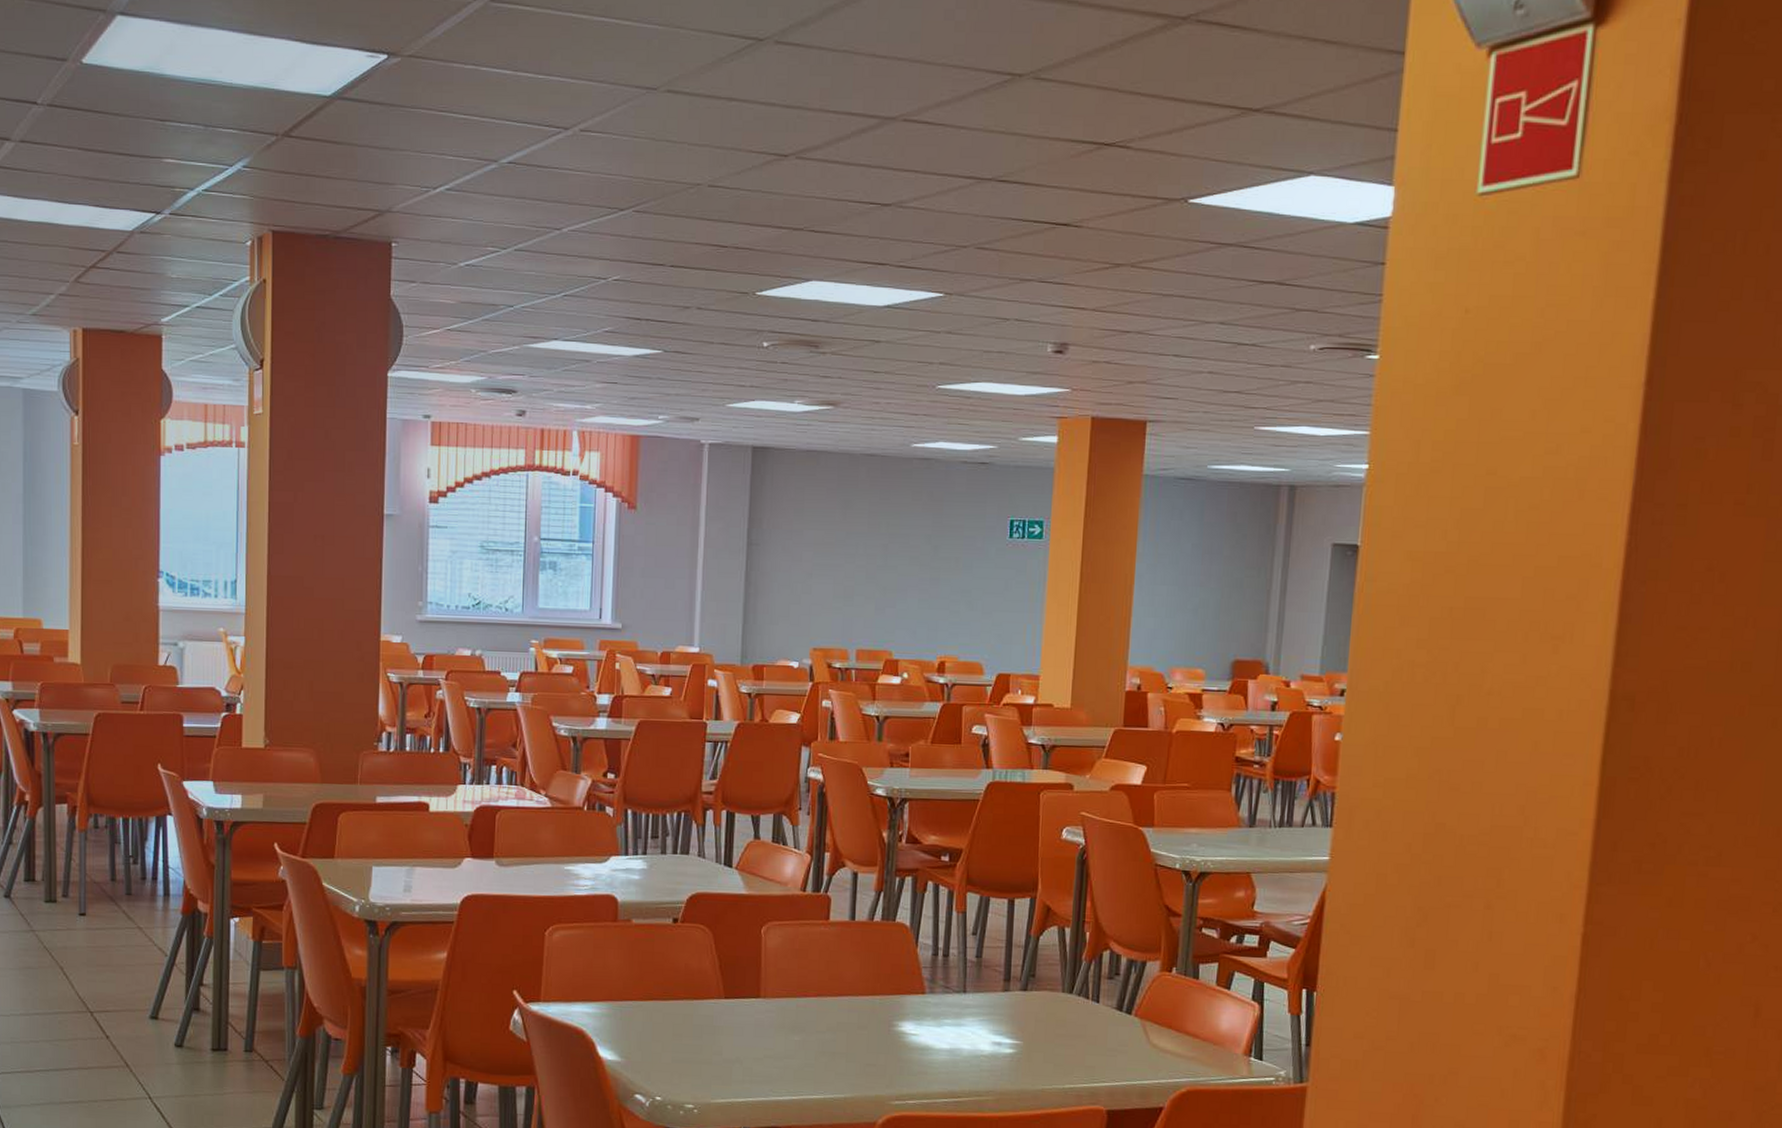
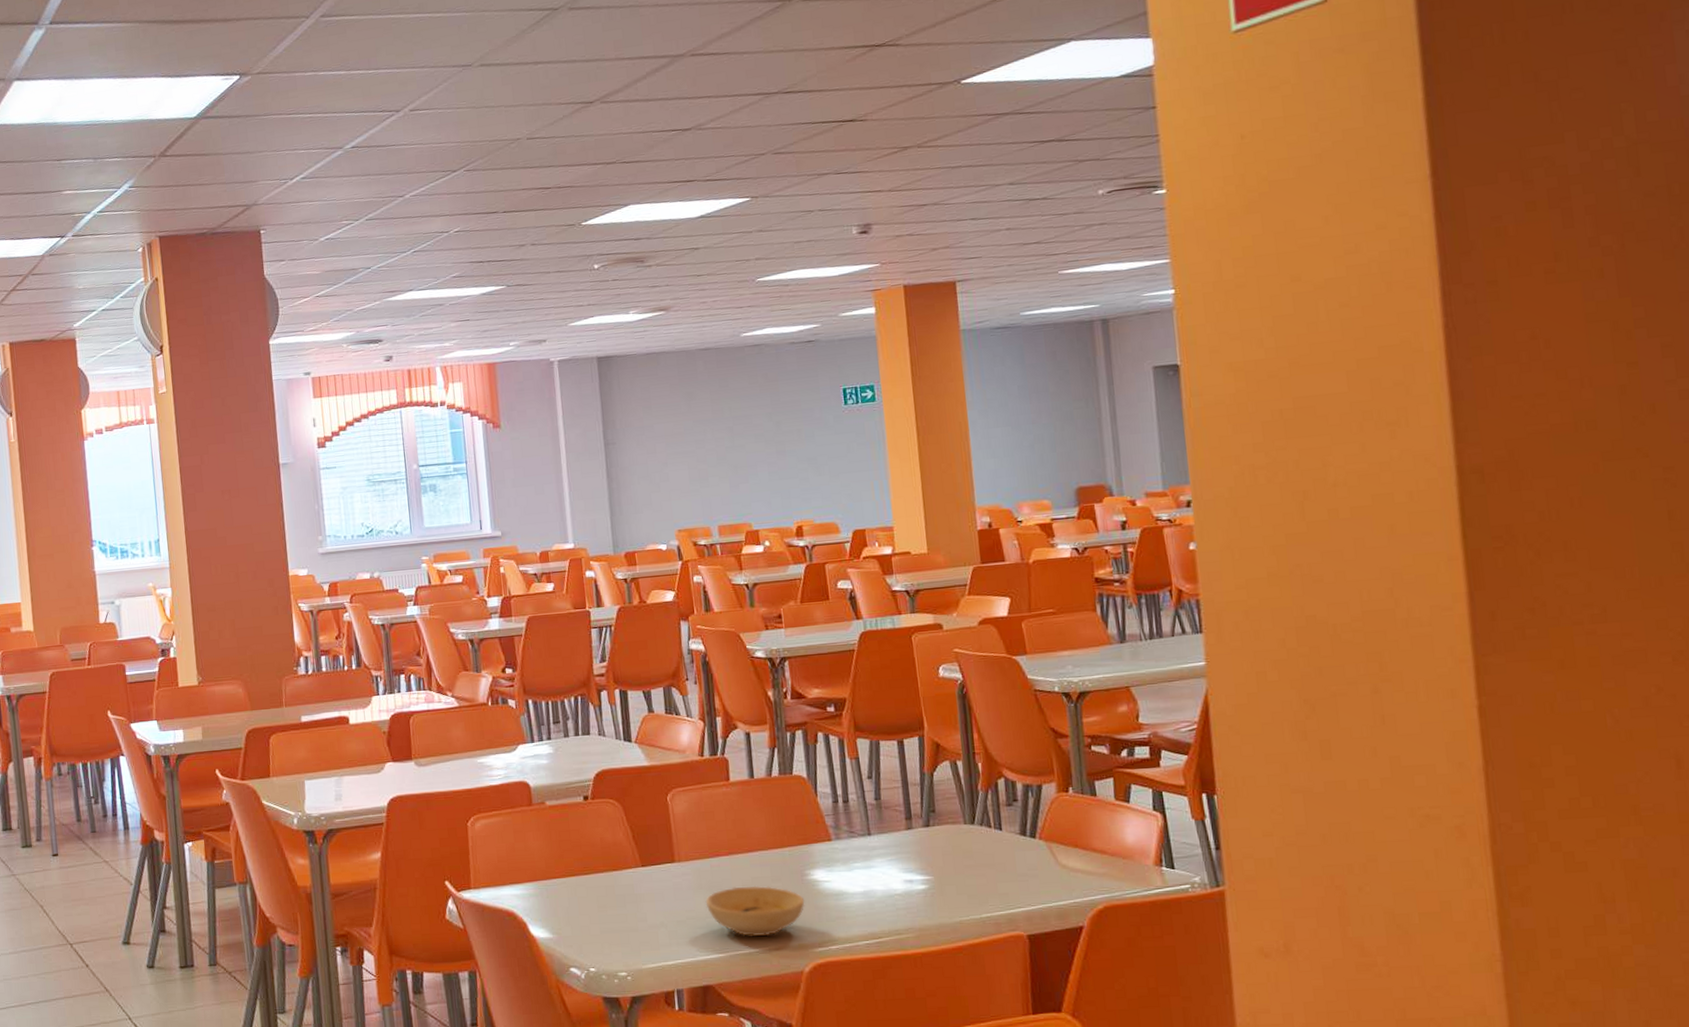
bowl: none [786,1029,889,1083] -> present [705,885,805,936]

